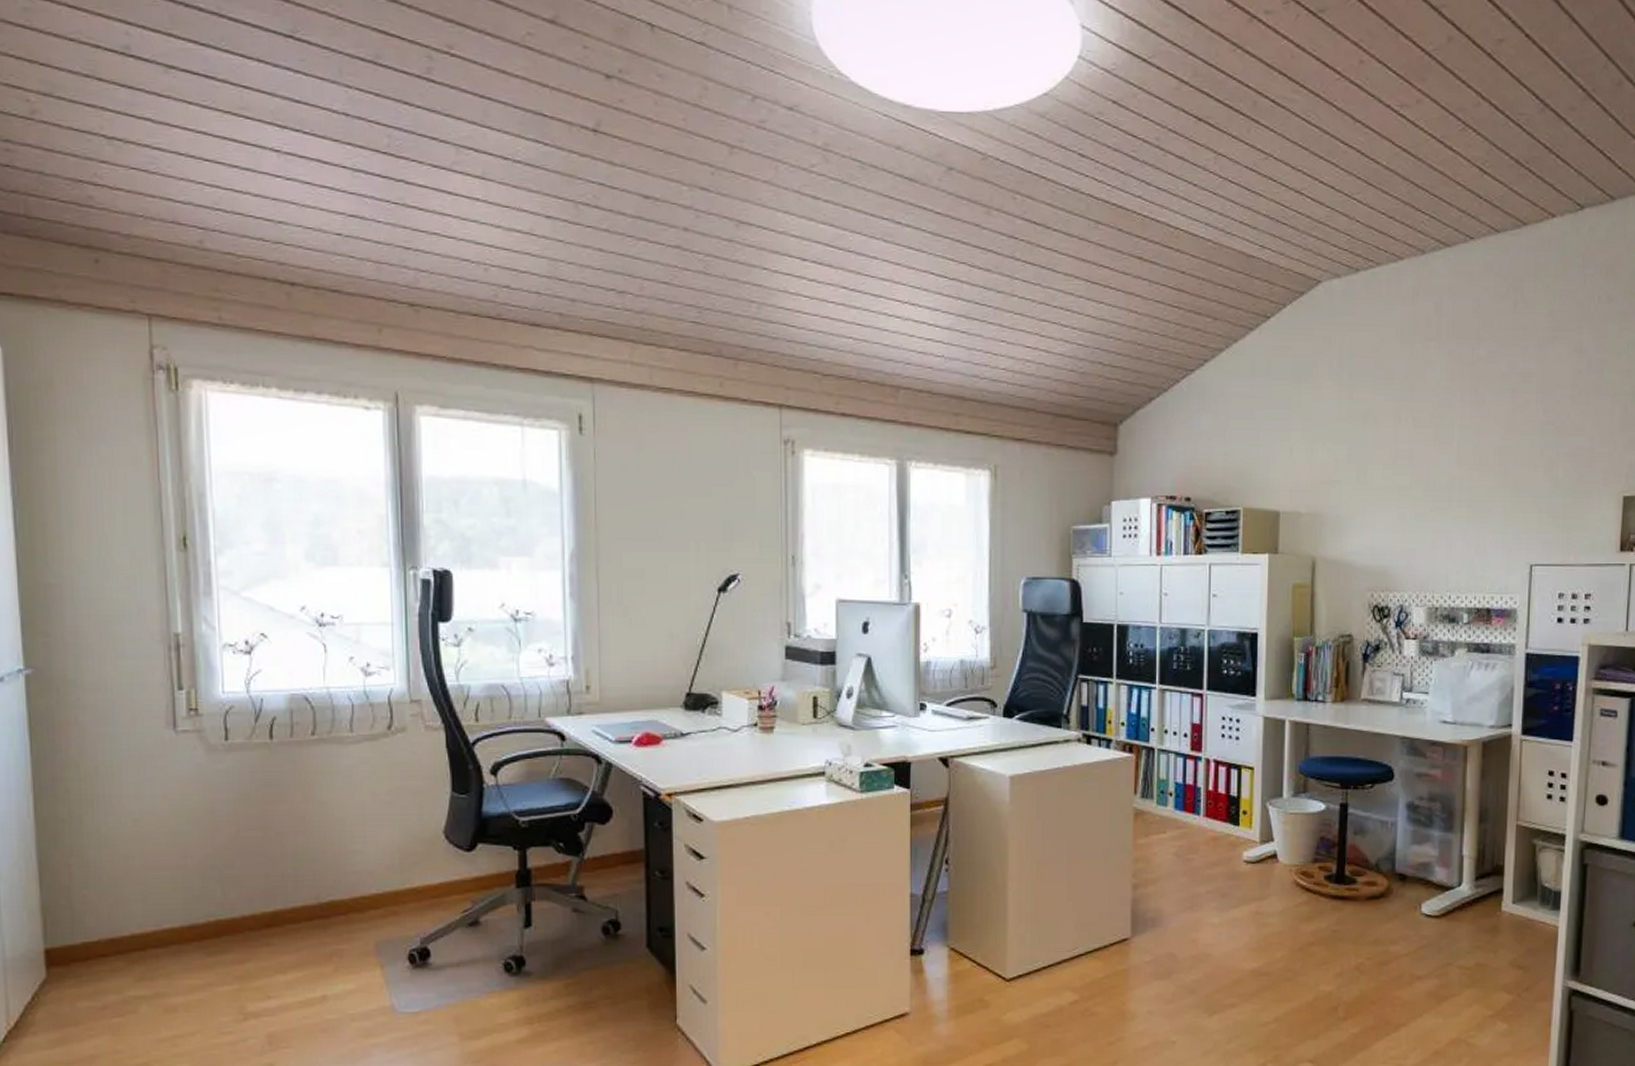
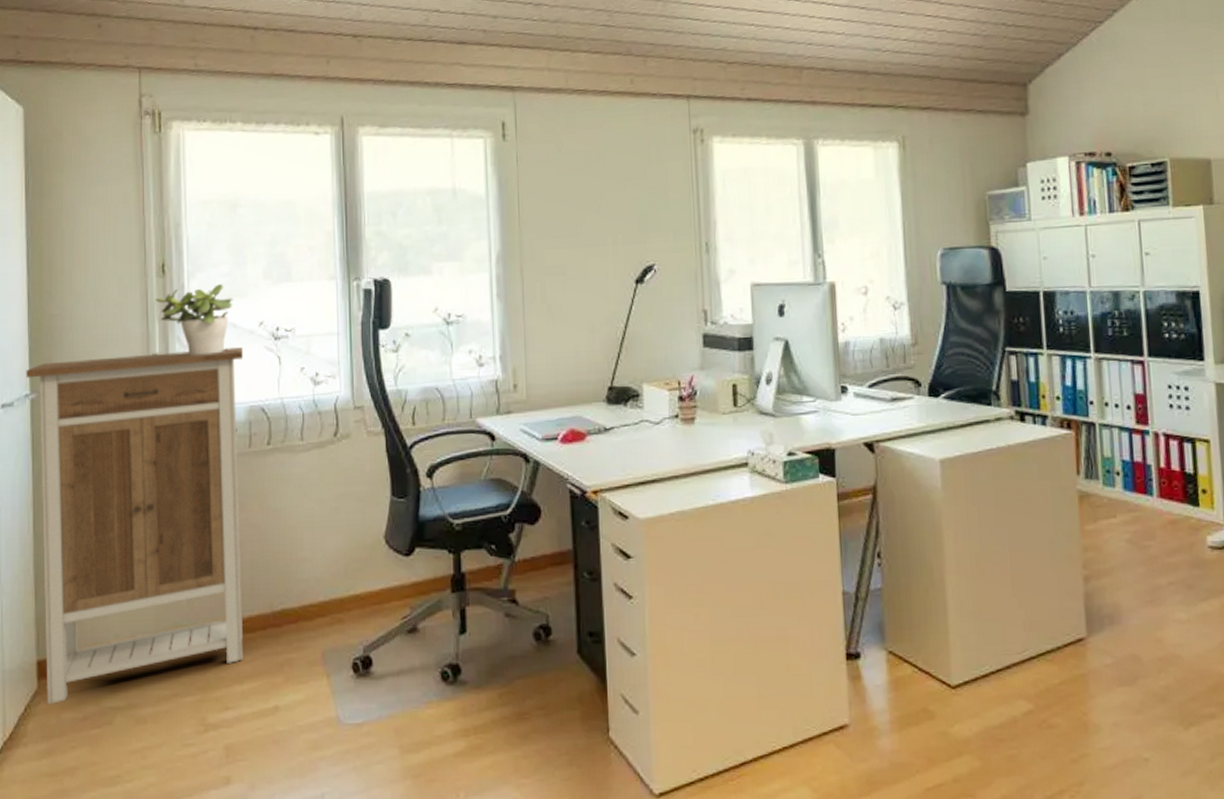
cabinet: none [17,631,287,993] -> present [25,346,244,704]
potted plant: none [176,563,270,637] -> present [156,284,233,355]

